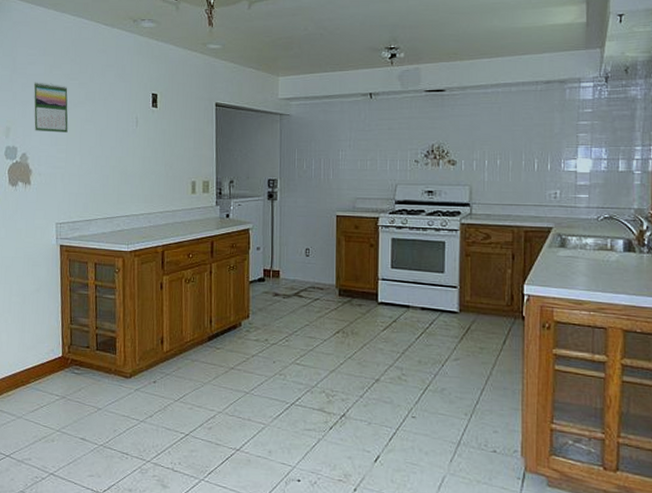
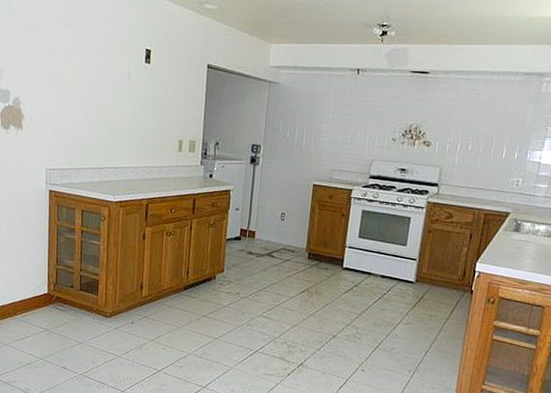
calendar: present [33,82,68,133] -> none [27,26,62,81]

